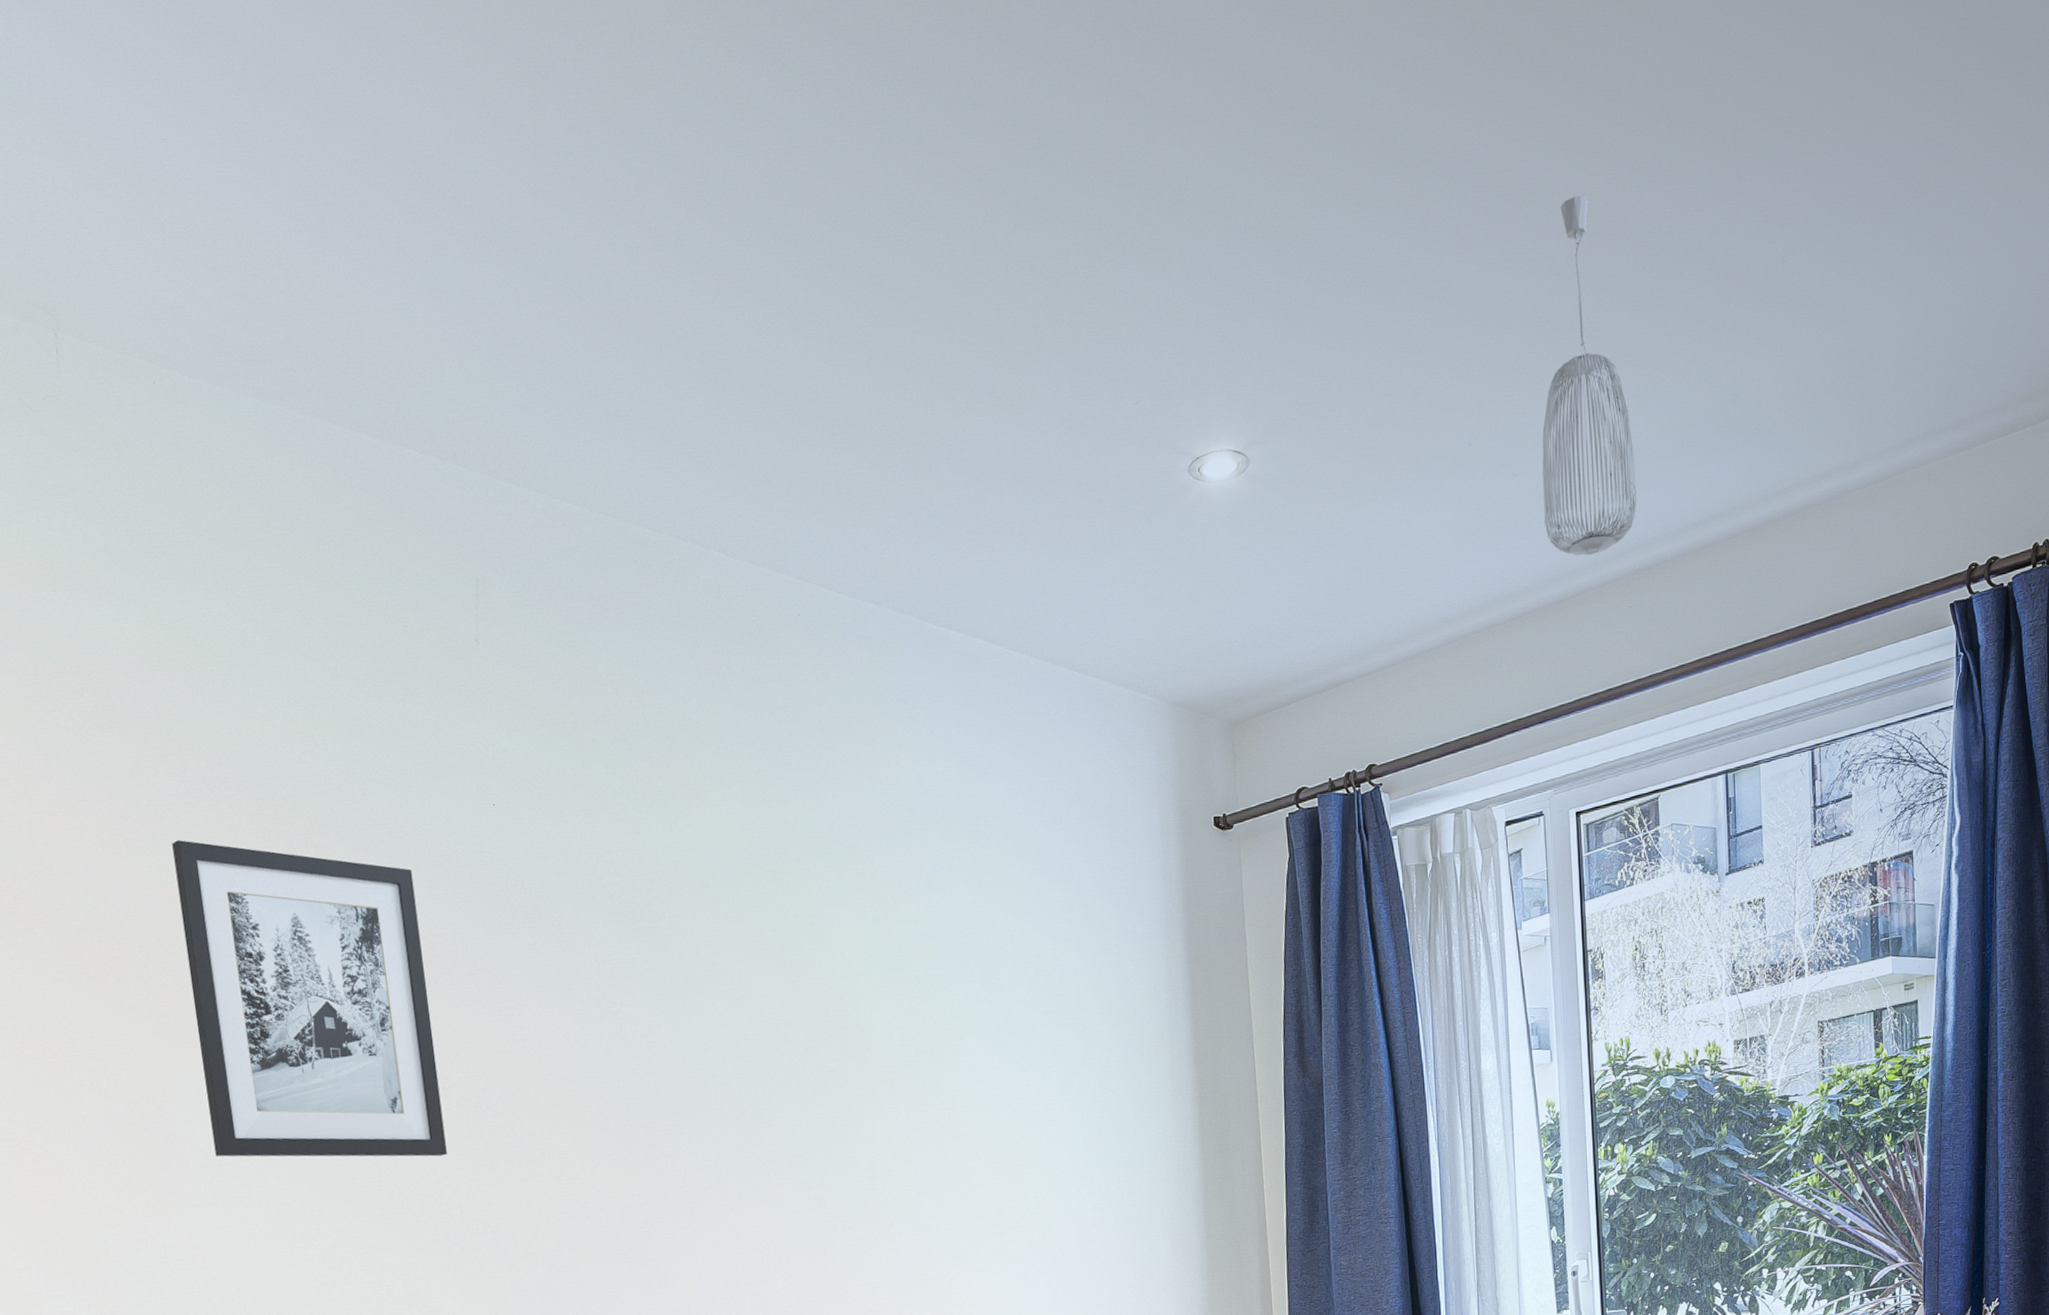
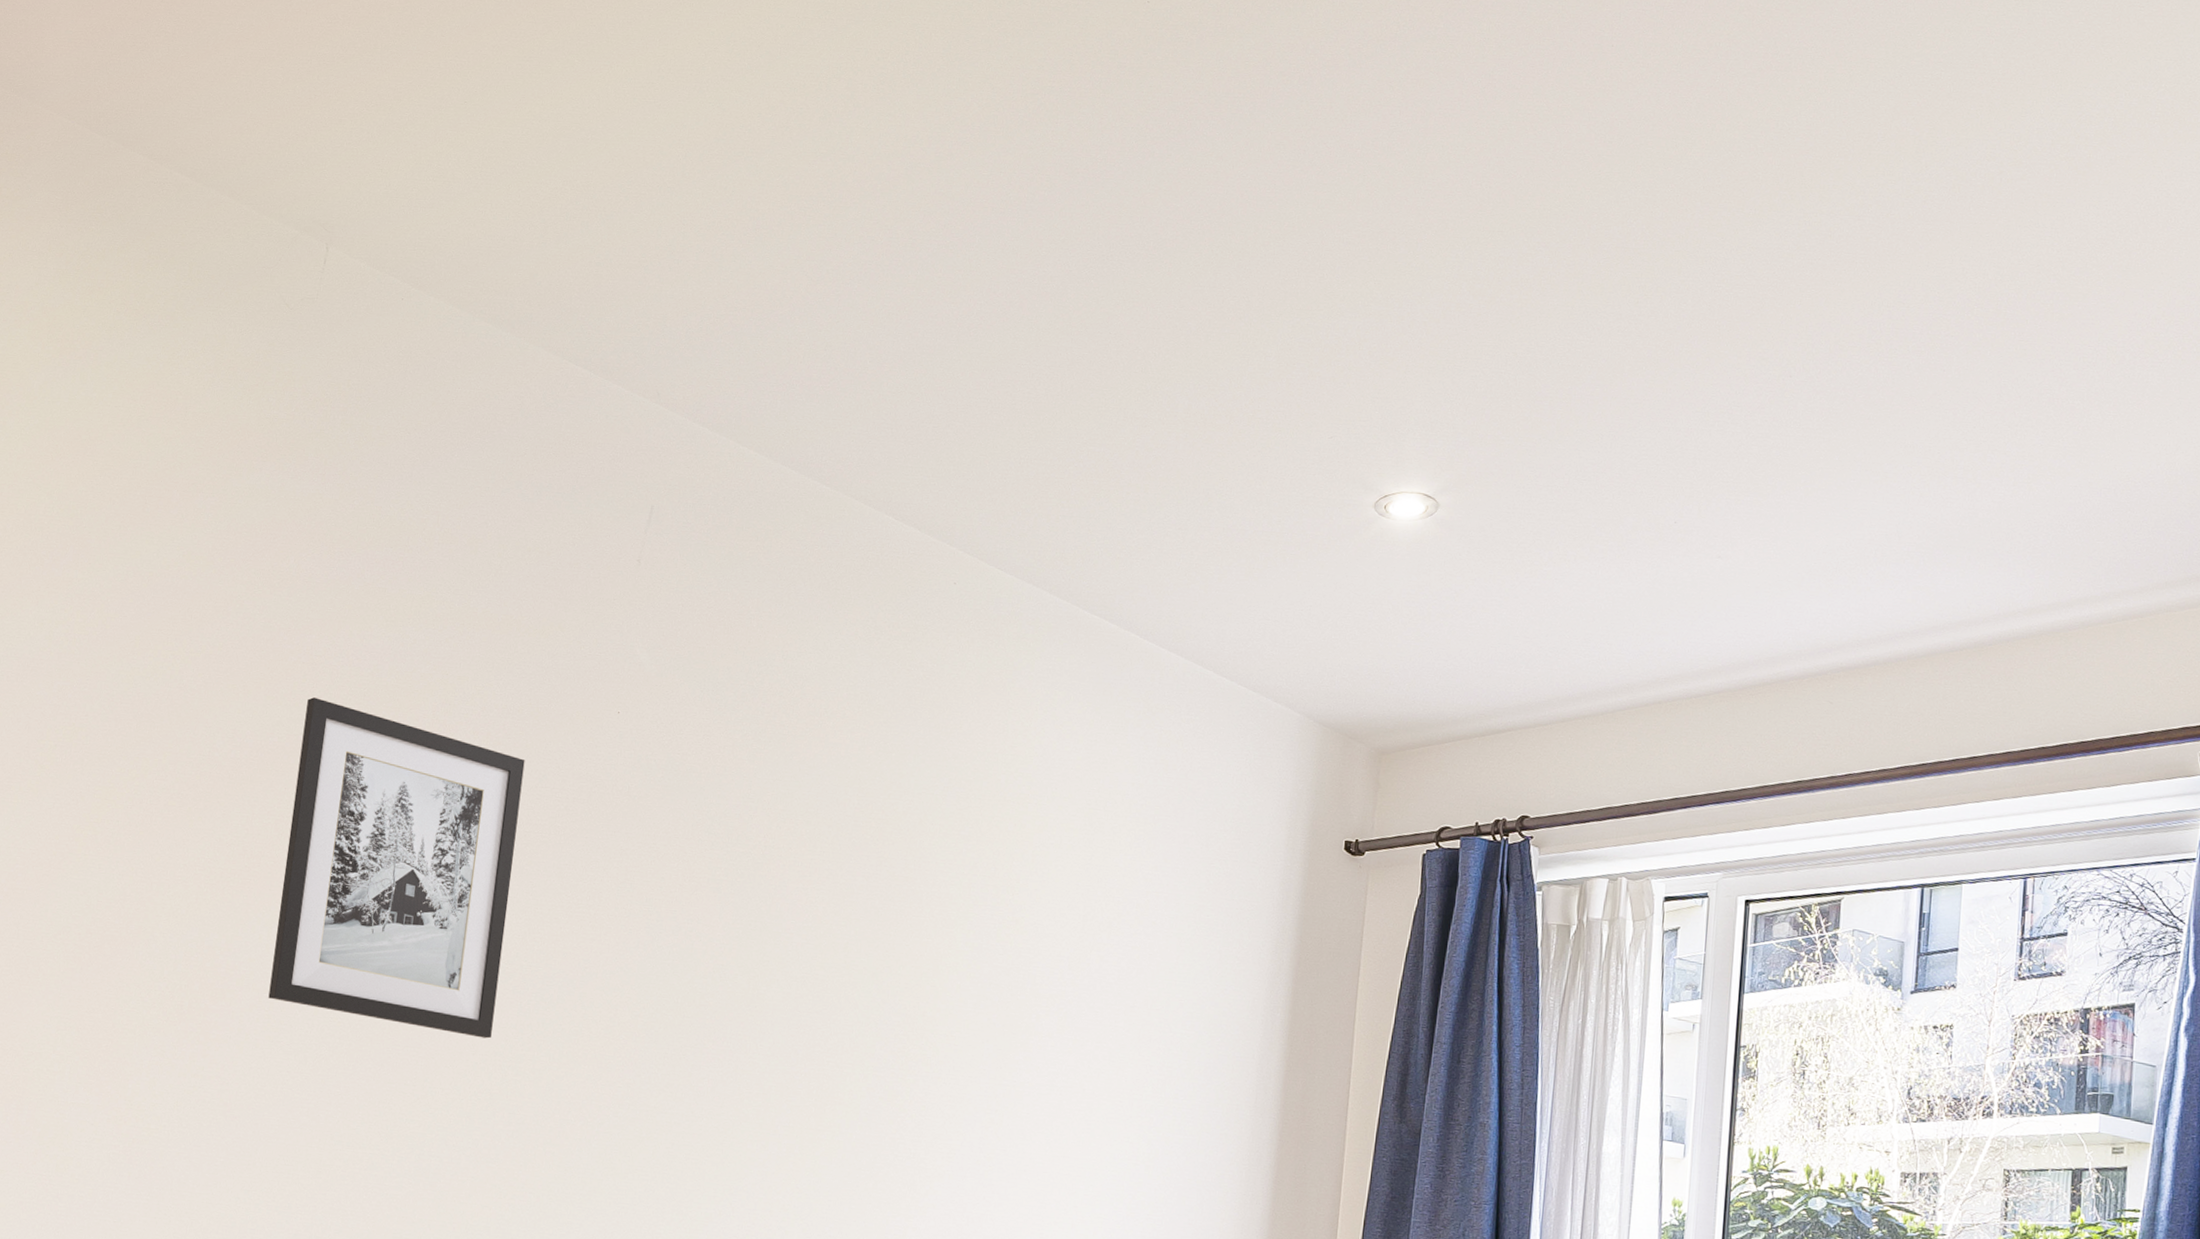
pendant light: present [1542,196,1638,556] -> none [1746,307,1855,646]

